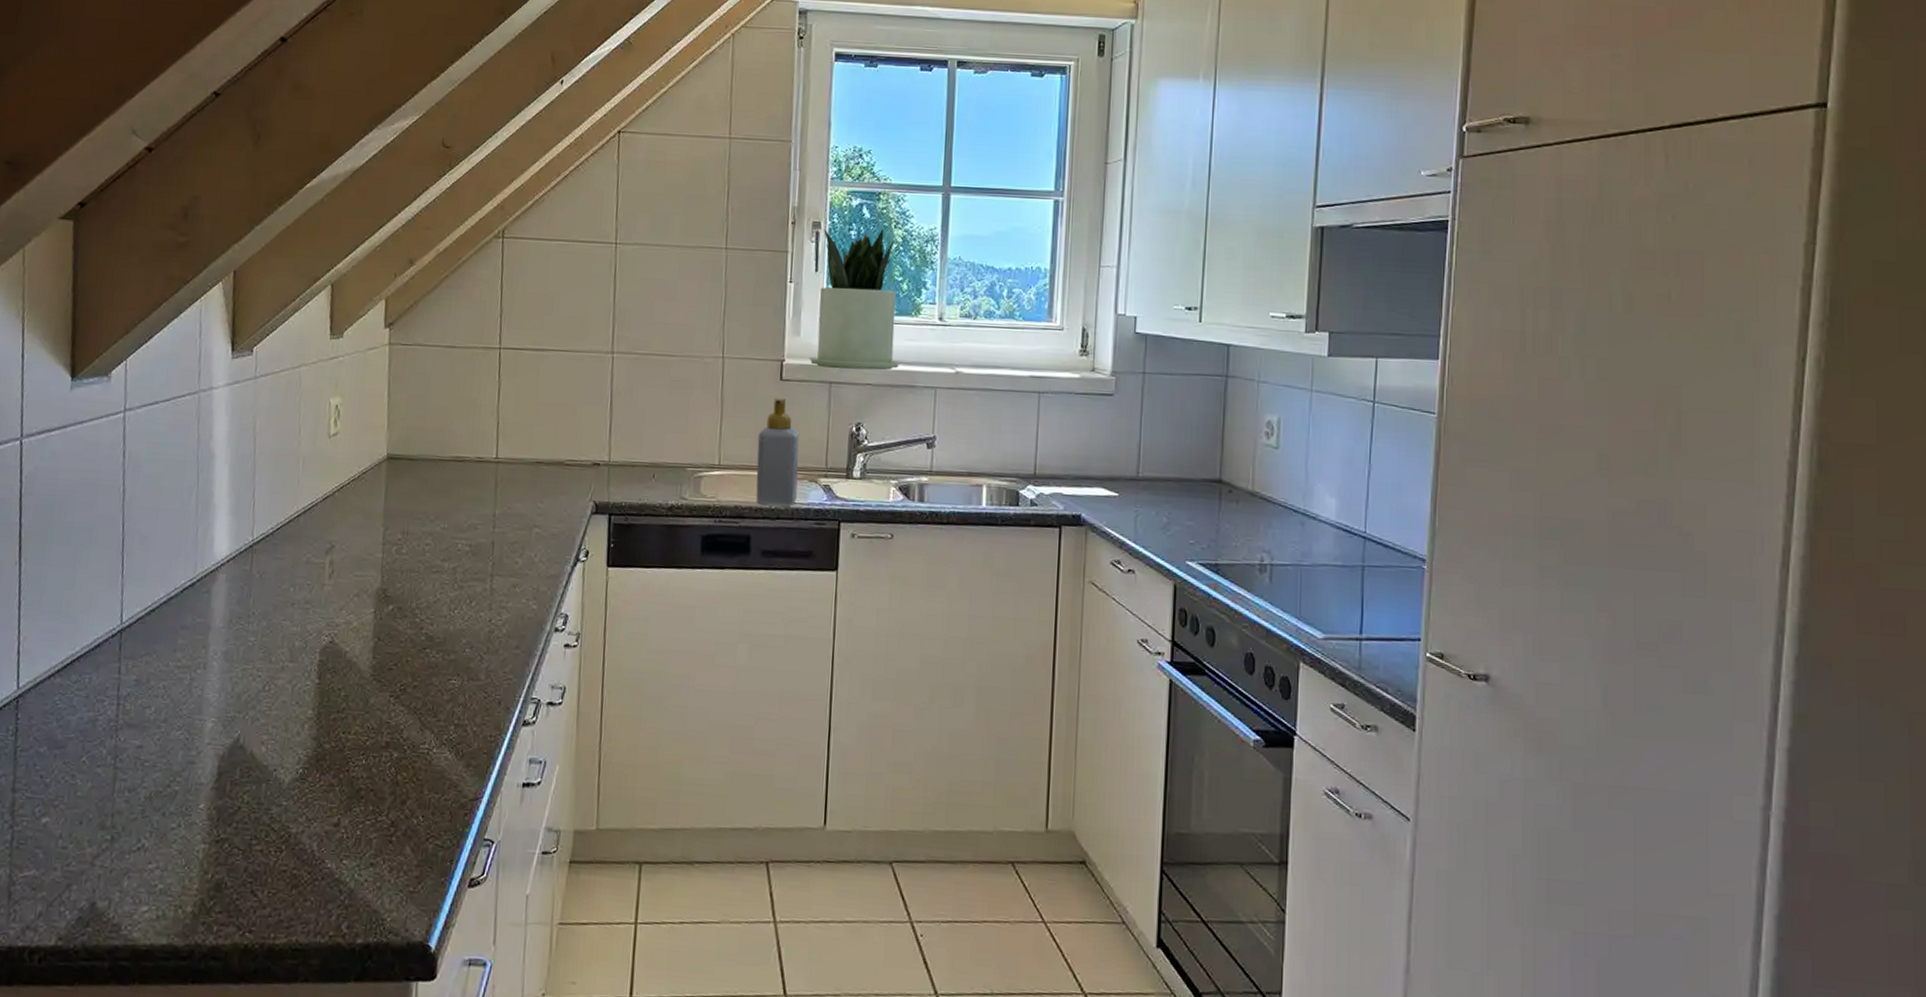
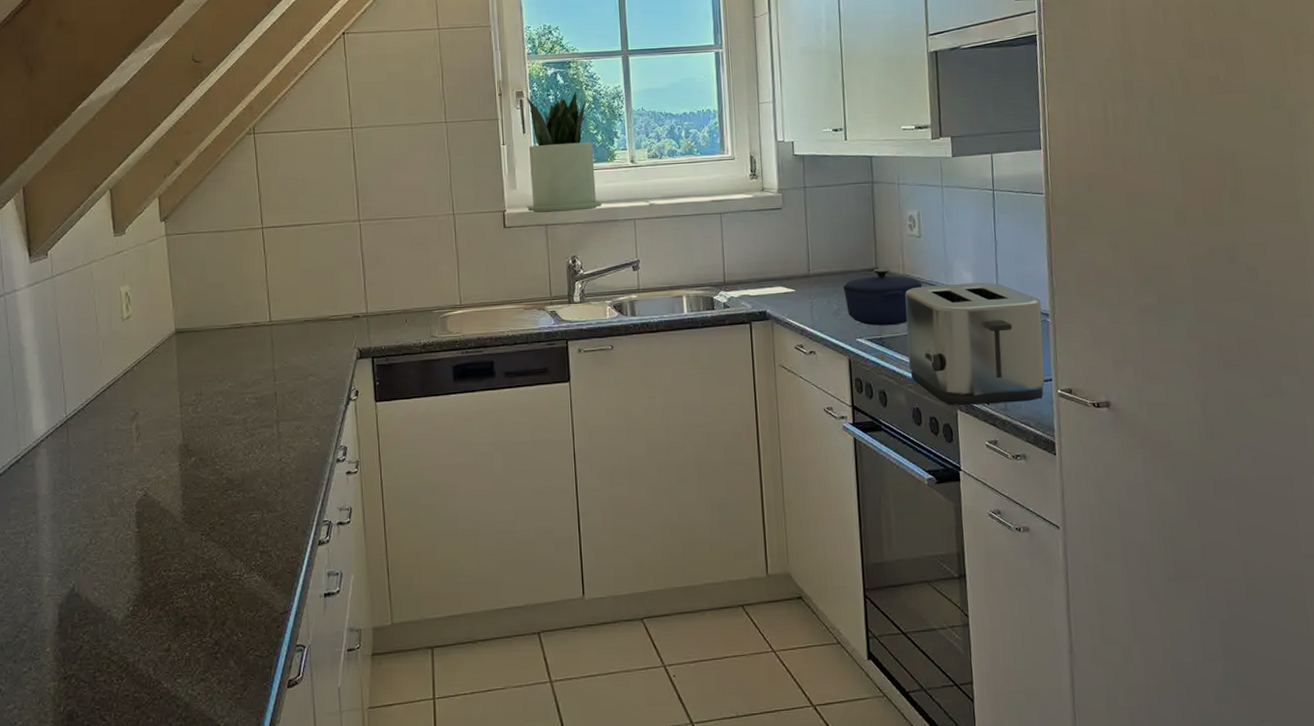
soap bottle: present [755,397,800,507] -> none [490,242,529,335]
cooking pot: none [1176,480,1274,550] -> present [843,268,923,326]
toaster: none [1246,507,1418,662] -> present [905,282,1045,406]

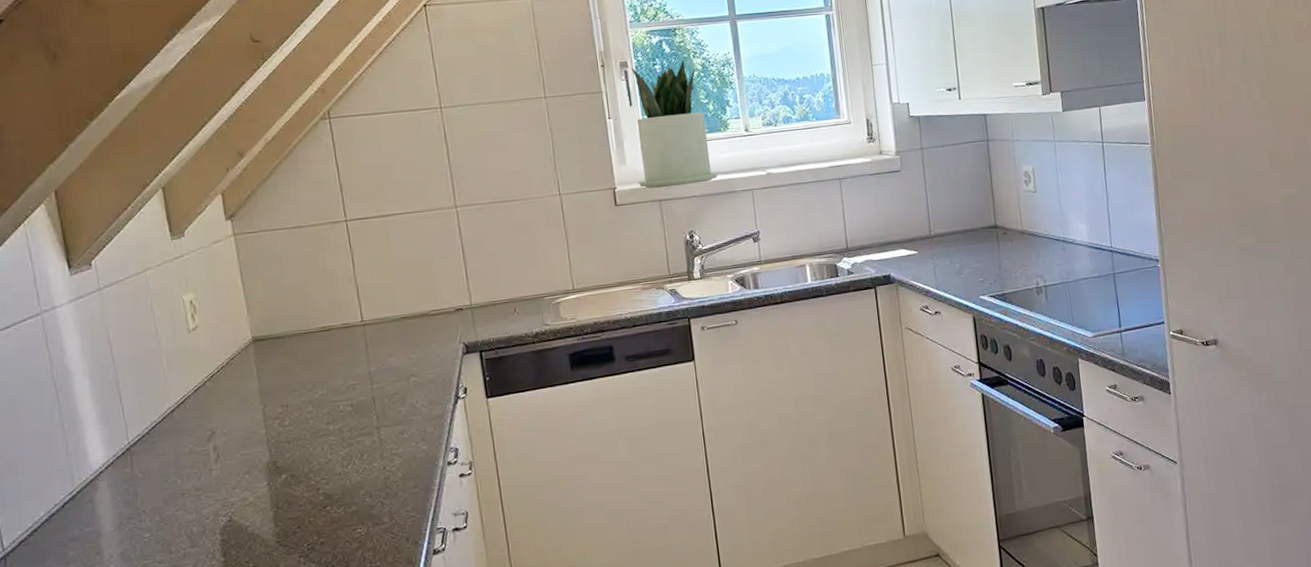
cooking pot: present [843,268,923,326] -> none [964,224,1040,282]
toaster: present [905,282,1045,406] -> none [1024,232,1158,355]

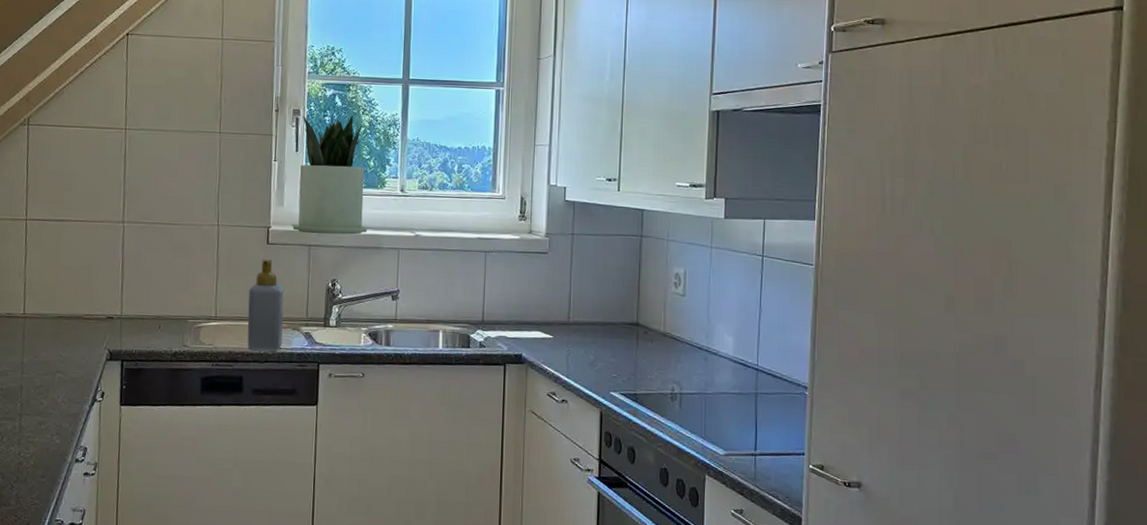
soap bottle: none [603,220,648,318] -> present [247,258,284,352]

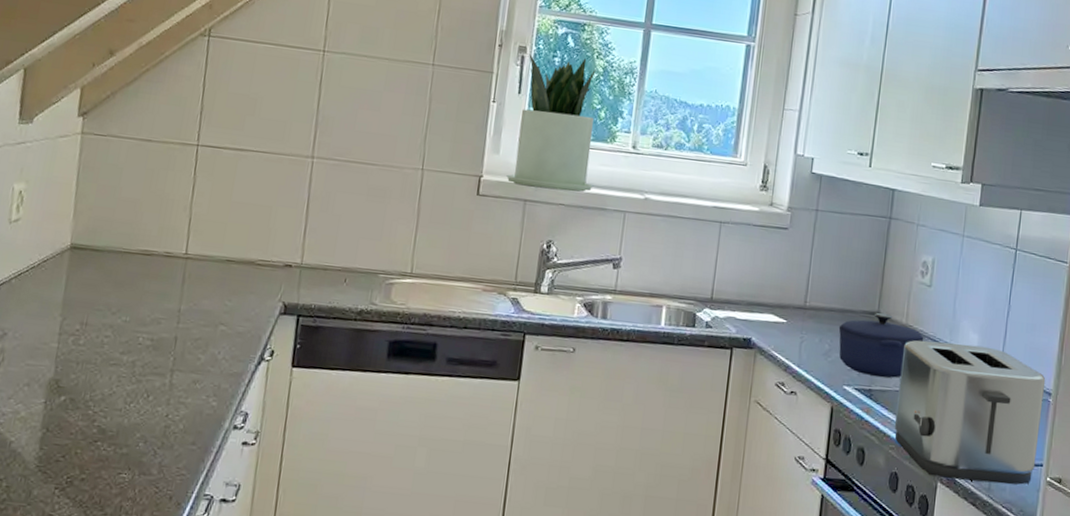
soap bottle: present [247,258,284,352] -> none [444,211,492,317]
cooking pot: none [601,323,682,382] -> present [838,312,924,378]
toaster: none [660,345,801,474] -> present [894,340,1046,485]

